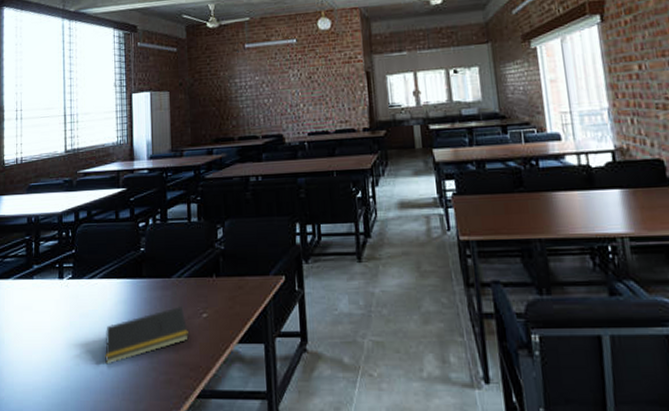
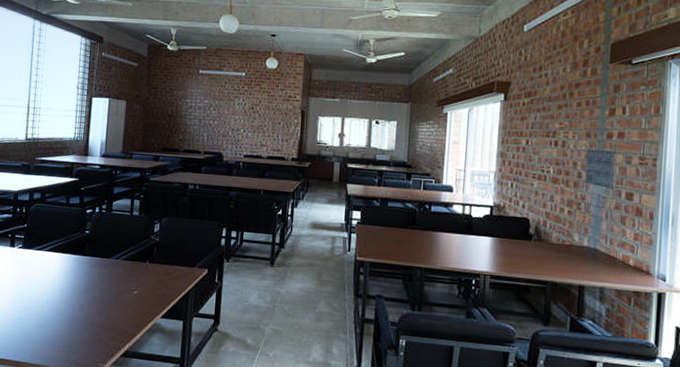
notepad: present [105,306,189,365] -> none [45,282,120,322]

